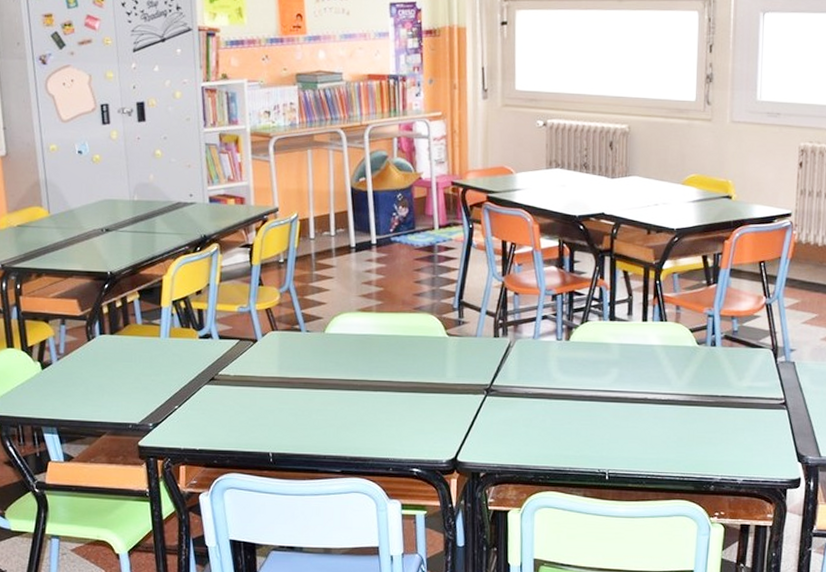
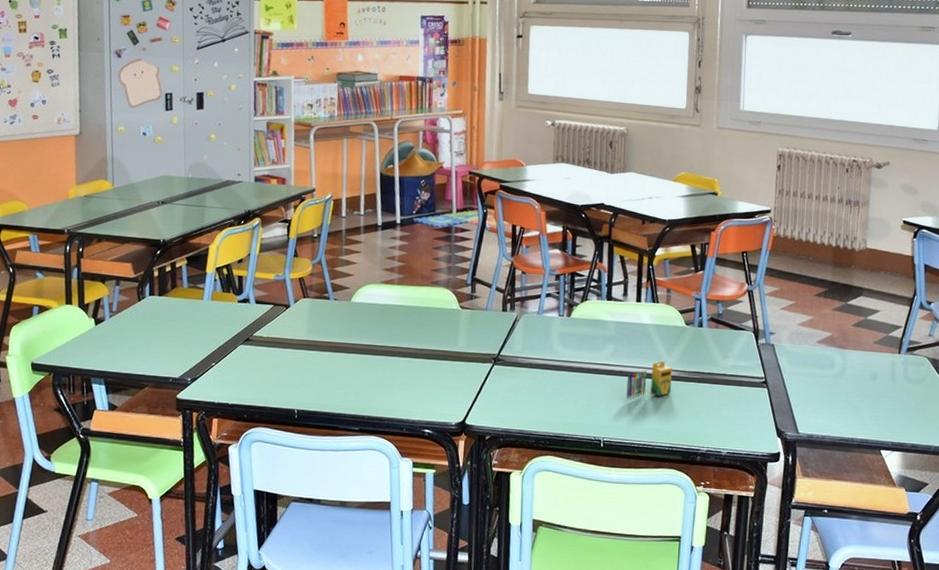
crayon: none [632,384,683,429] -> present [626,360,673,400]

